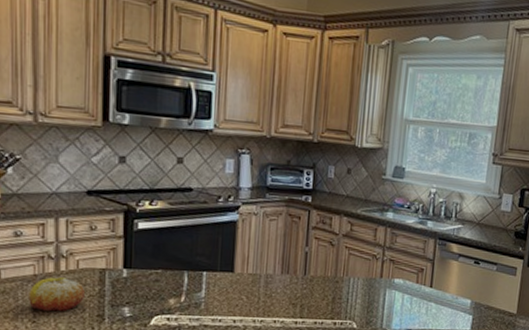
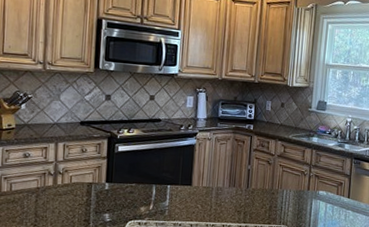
fruit: present [29,277,84,312] -> none [32,189,75,218]

